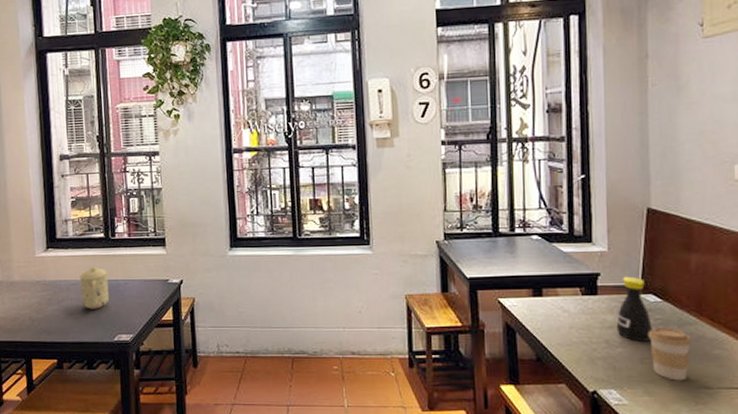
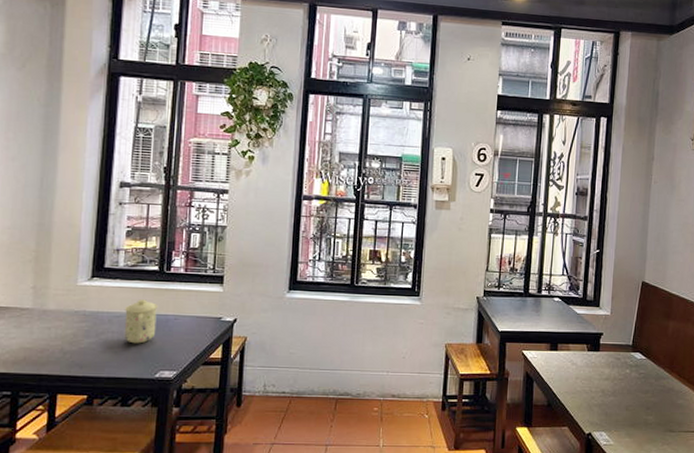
bottle: present [616,276,652,341] -> none [611,337,637,392]
coffee cup: present [648,328,692,381] -> none [633,381,664,425]

